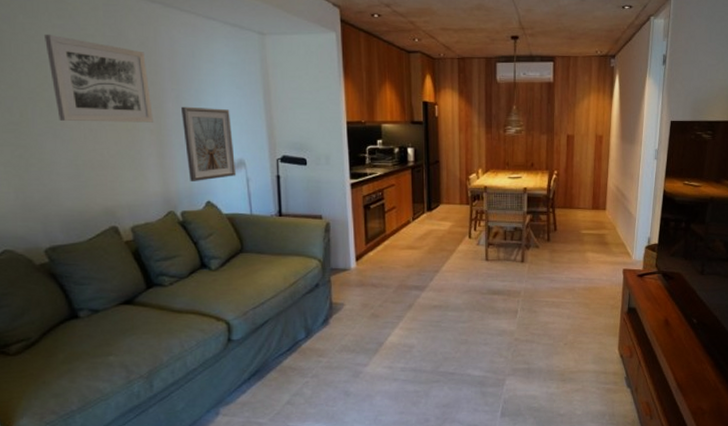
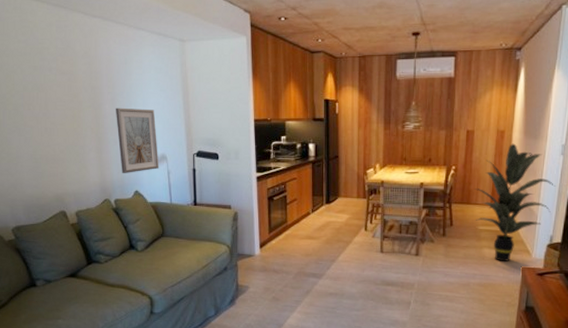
wall art: present [45,34,153,123] -> none [13,48,93,122]
indoor plant: none [576,148,651,265] -> present [474,143,555,261]

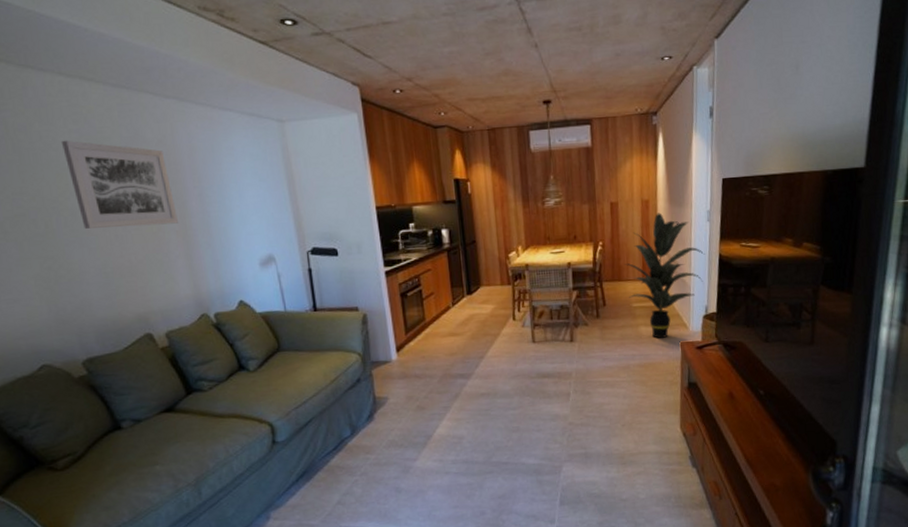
wall art: none [13,48,93,122] -> present [62,140,178,229]
picture frame: present [116,107,159,173] -> none [205,203,267,281]

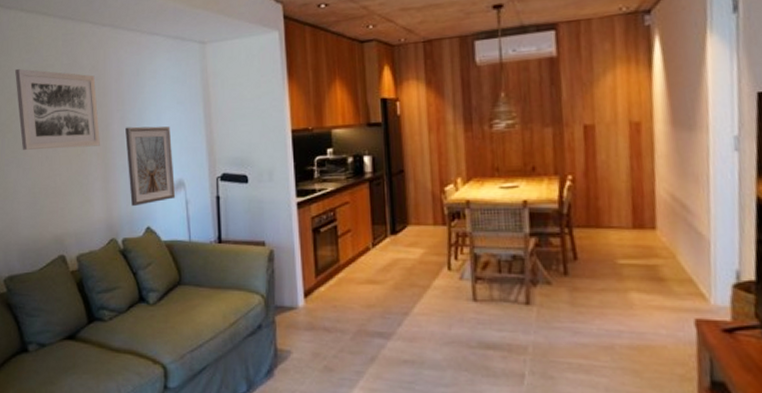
picture frame: none [205,203,267,281] -> present [125,126,176,206]
indoor plant: present [624,213,705,338] -> none [605,138,733,311]

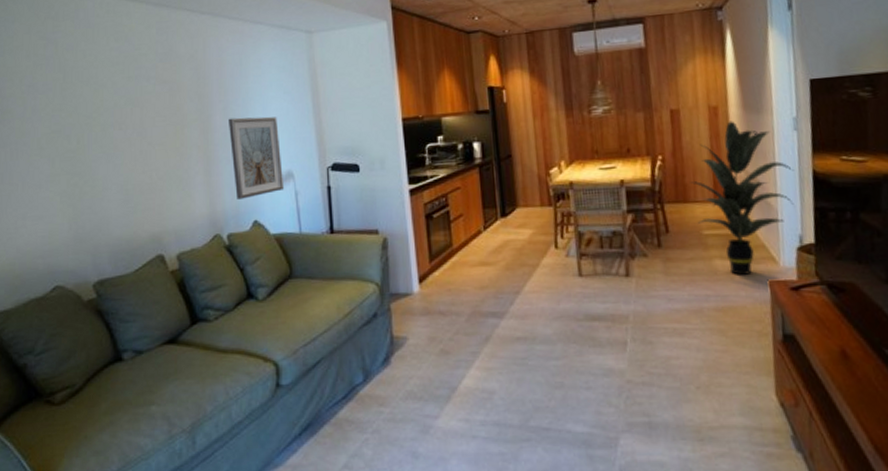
wall art: present [15,68,100,150] -> none [103,57,201,144]
indoor plant: none [605,138,733,311] -> present [690,121,794,275]

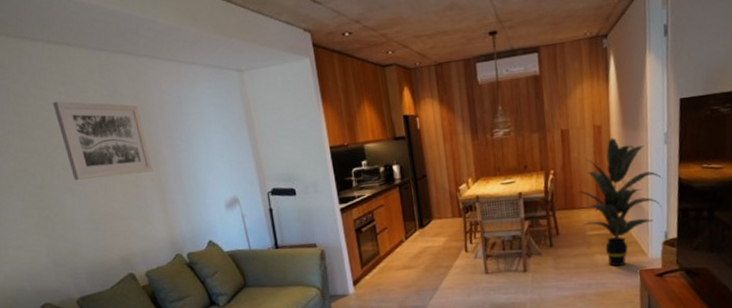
wall art: none [103,57,201,144] -> present [53,101,153,180]
picture frame: present [229,116,285,199] -> none [176,149,232,224]

